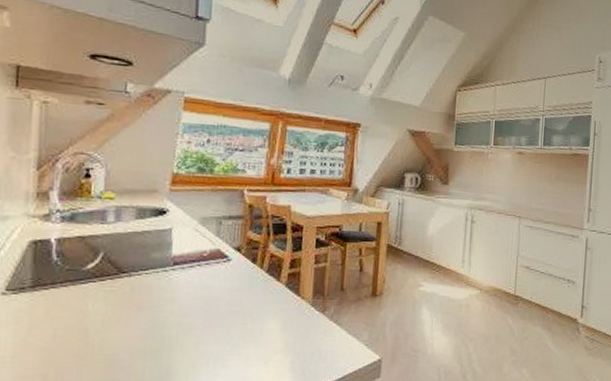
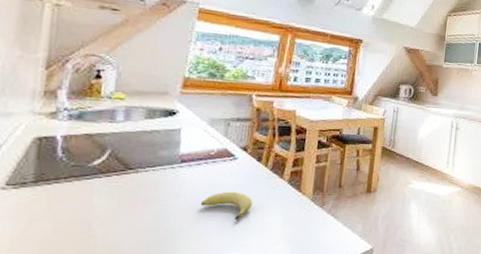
fruit: none [195,295,250,327] -> present [200,191,253,220]

